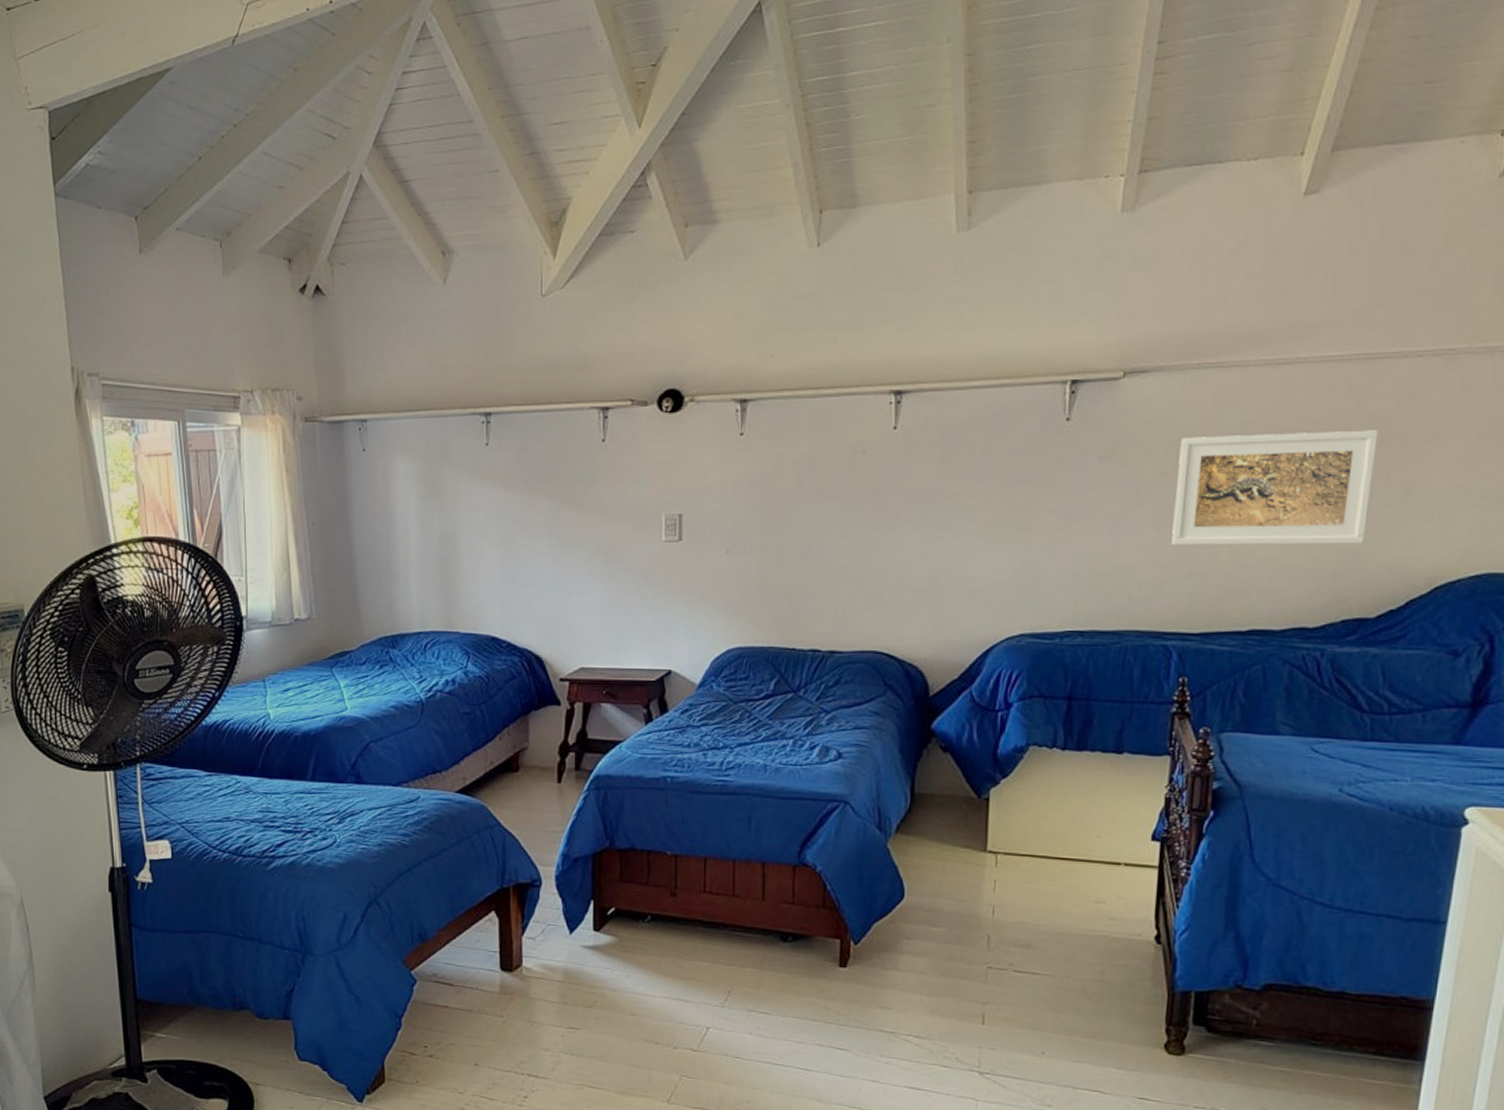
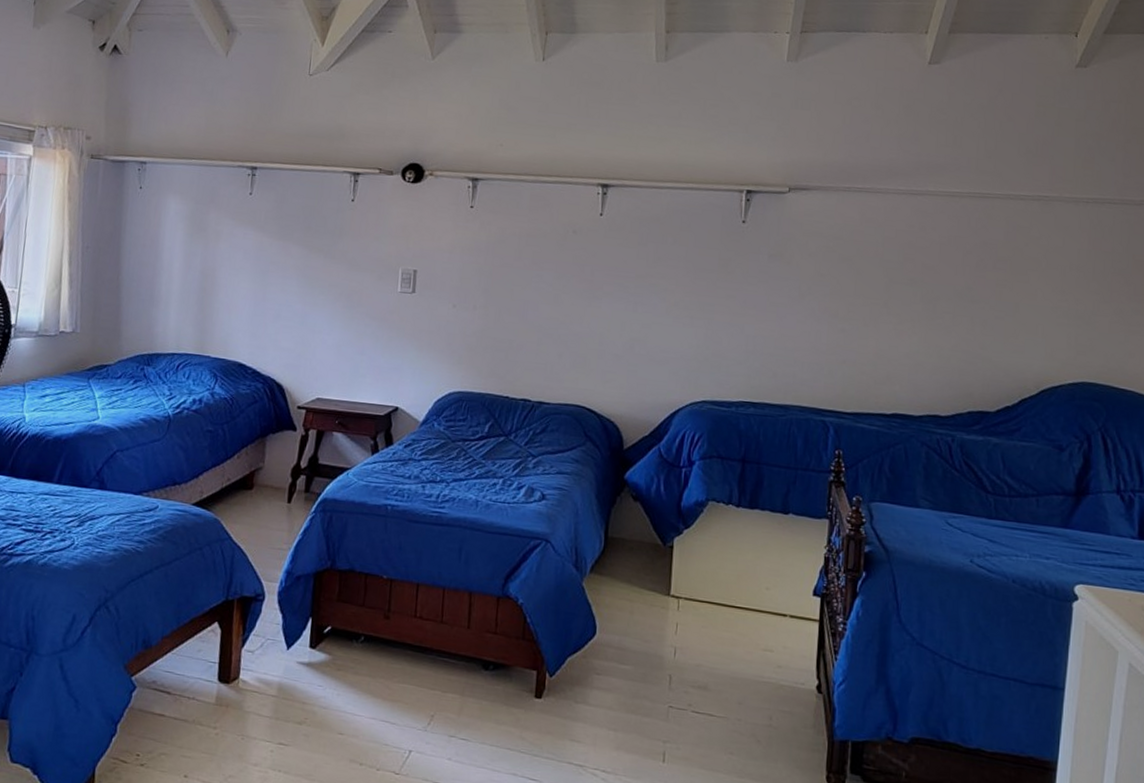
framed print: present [1171,430,1379,546] -> none [828,246,992,349]

